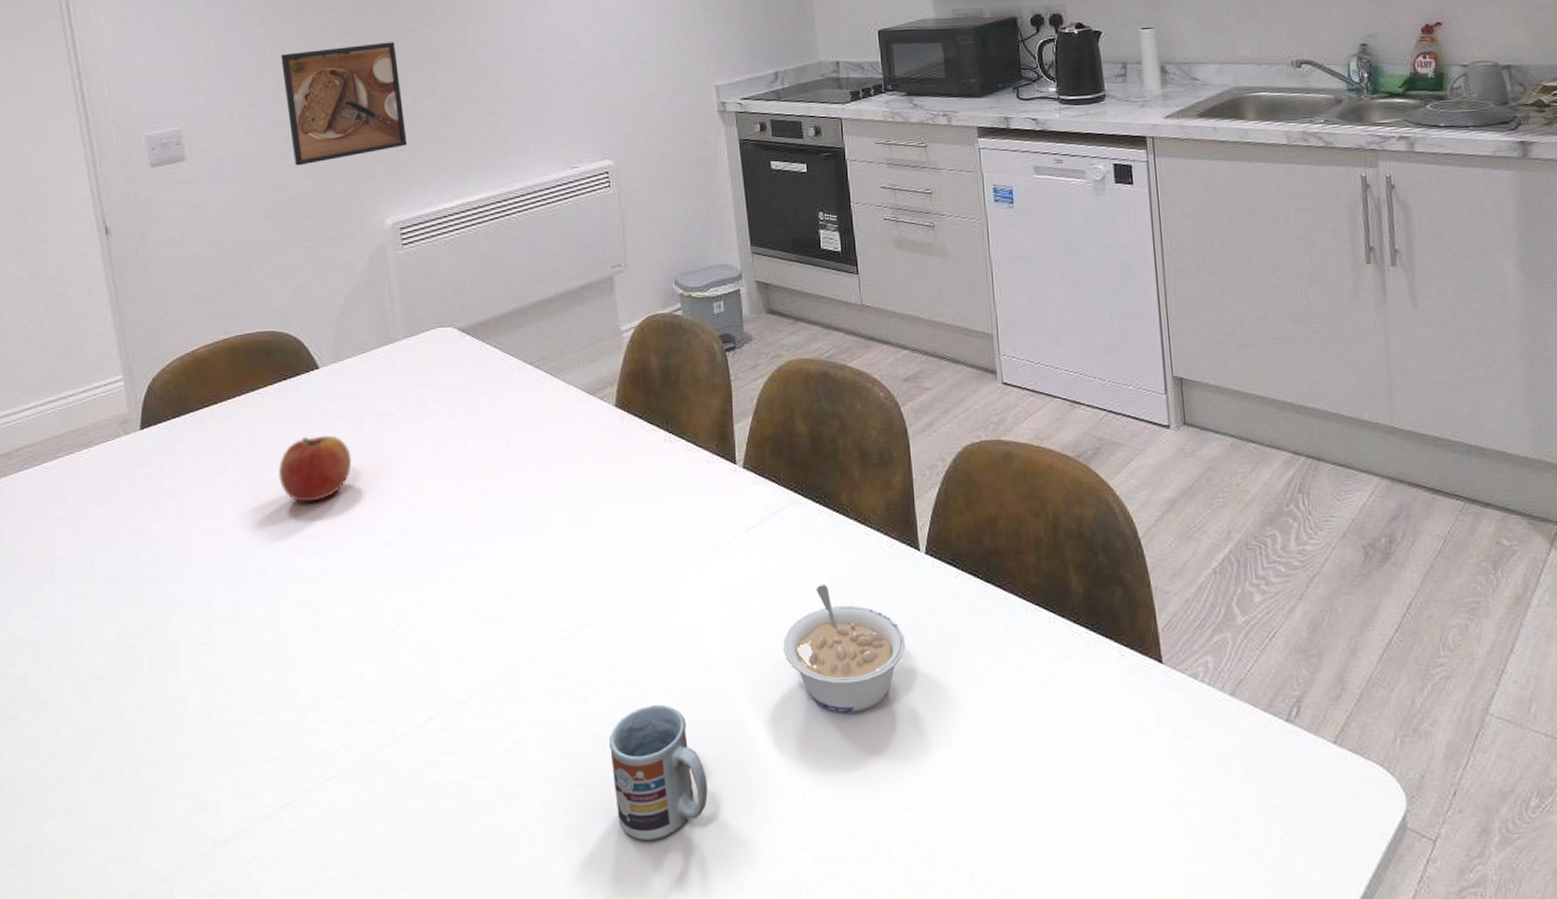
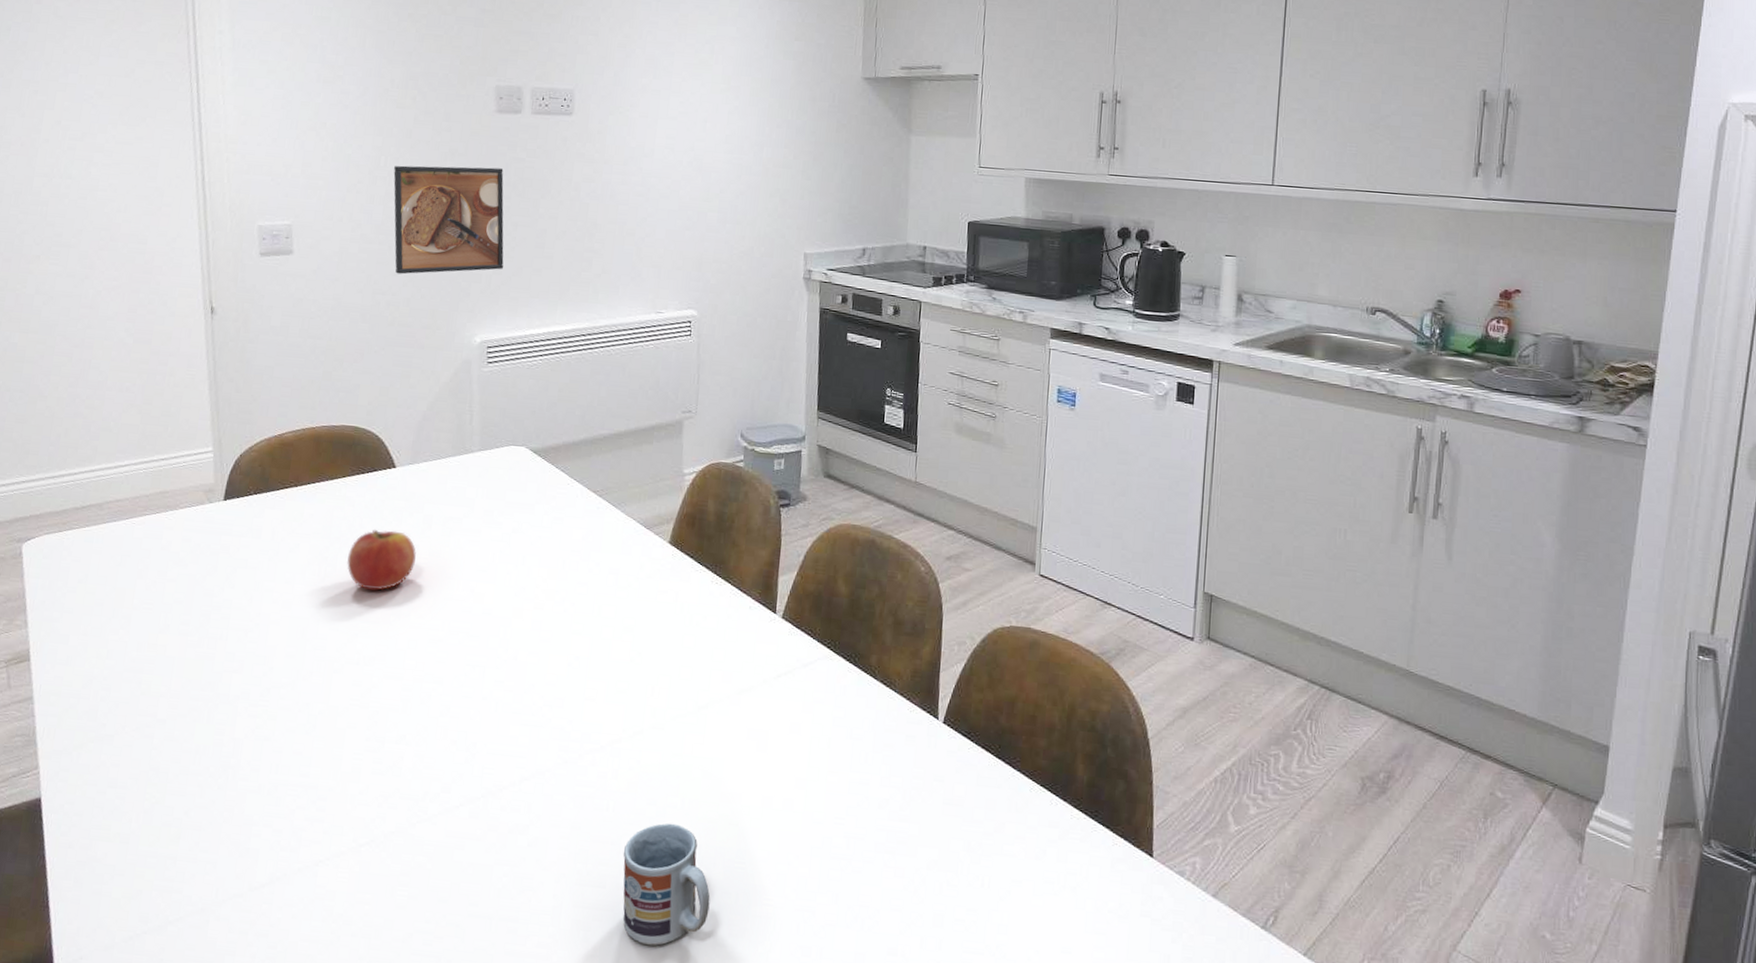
legume: present [783,585,905,712] -> none [797,737,912,859]

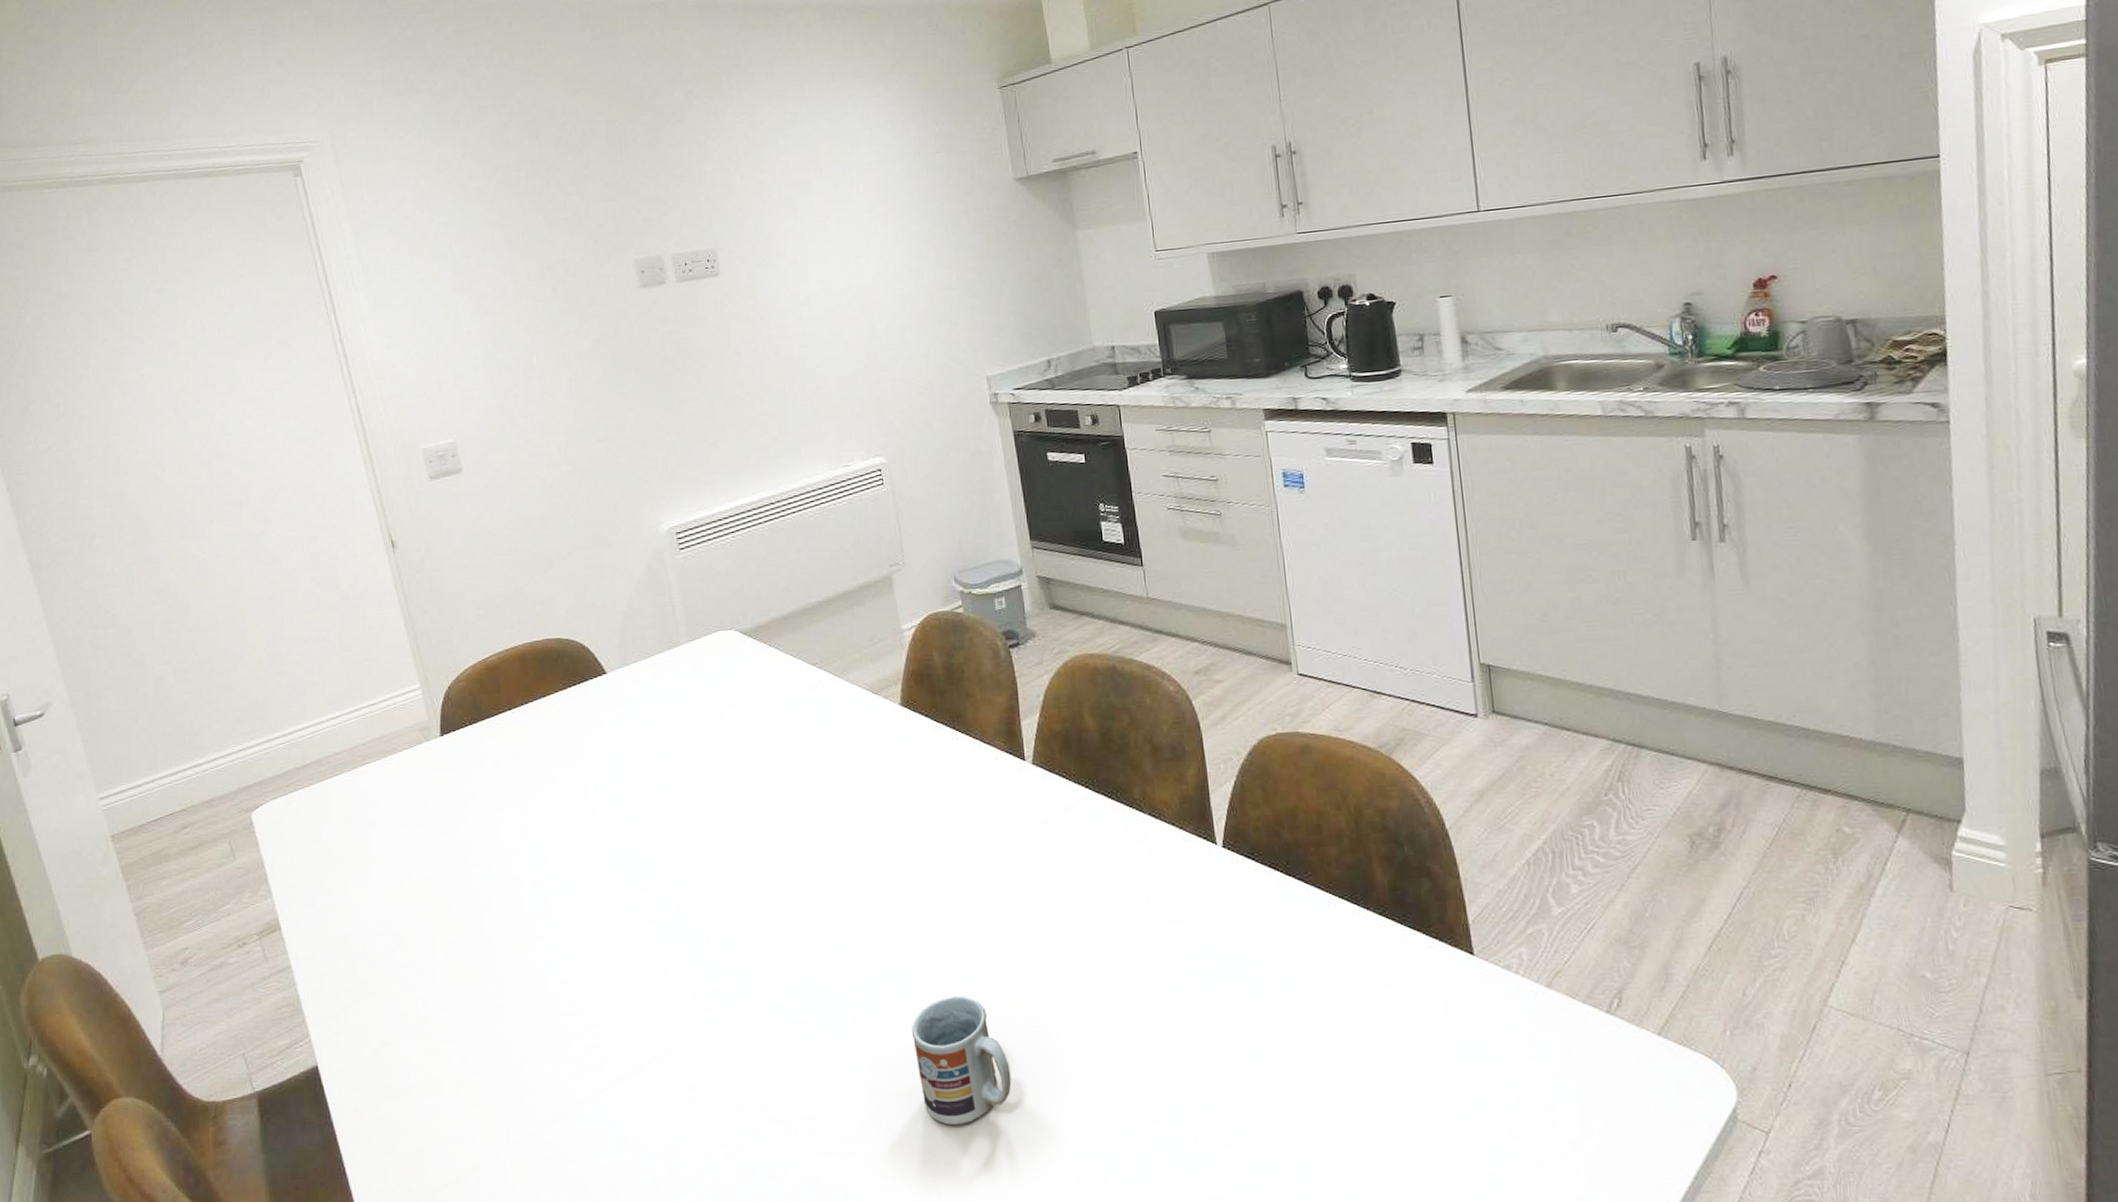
fruit: present [346,529,416,591] -> none [574,738,644,804]
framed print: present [393,165,504,275] -> none [547,345,677,474]

